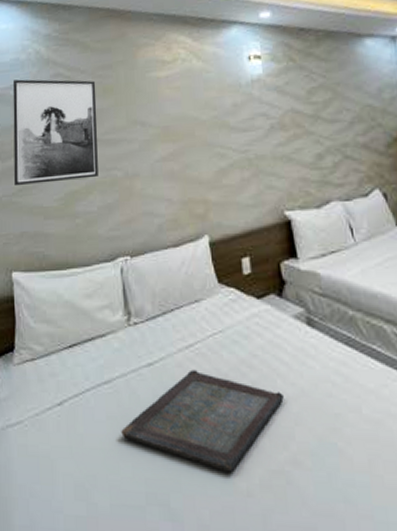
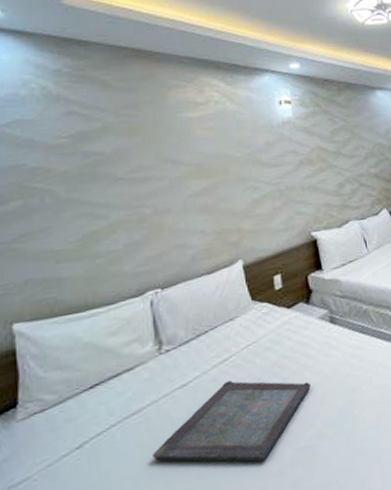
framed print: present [12,79,98,186] -> none [9,116,123,232]

